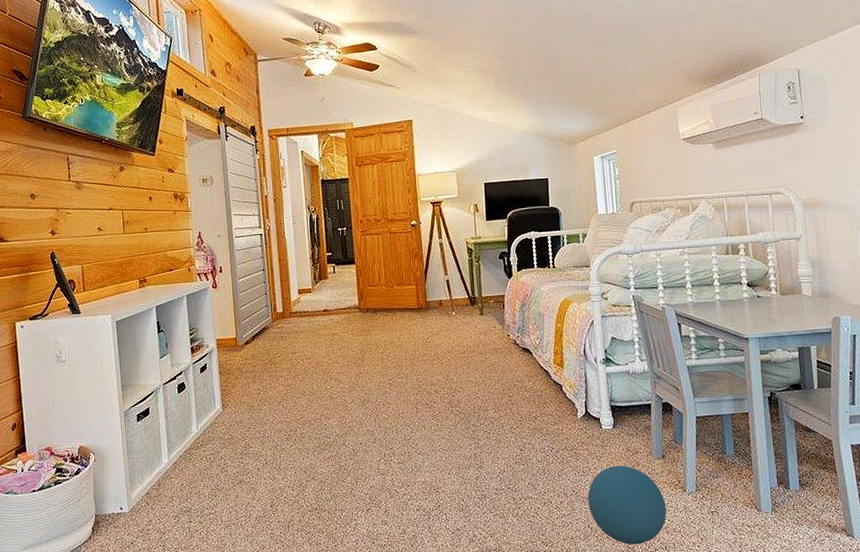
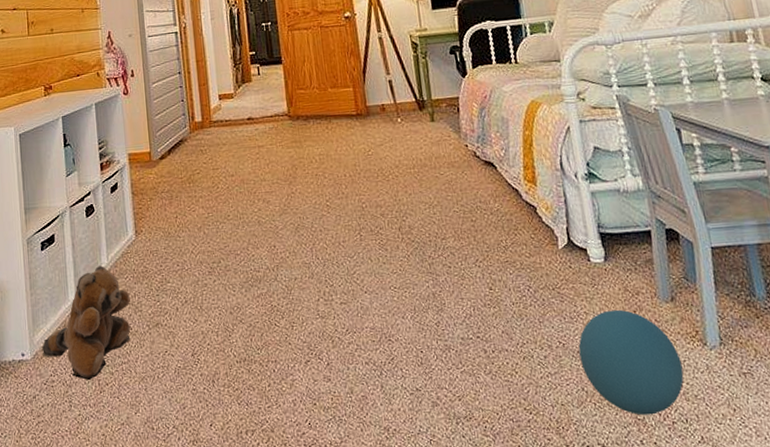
teddy bear: none [138,433,218,529] -> present [41,265,131,381]

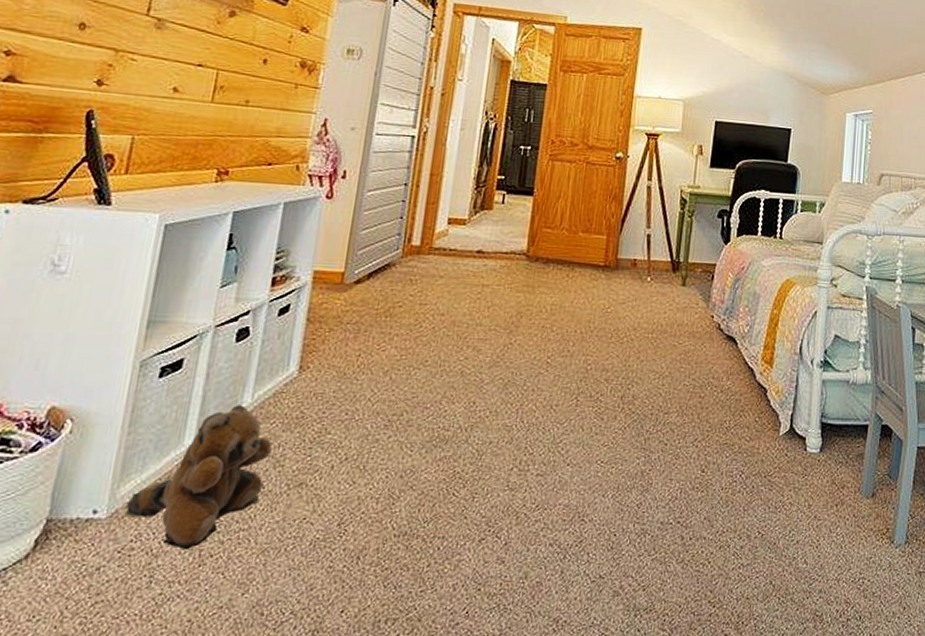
ball: present [578,309,684,416] -> none [775,502,868,612]

